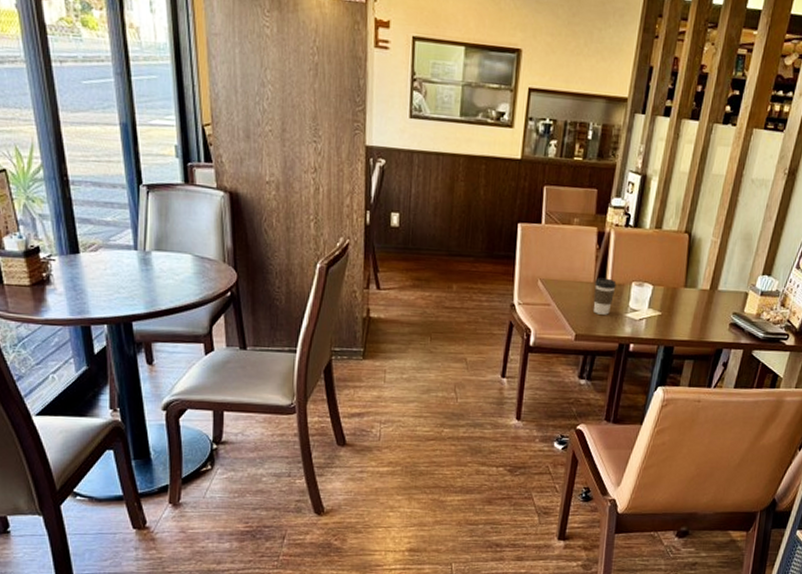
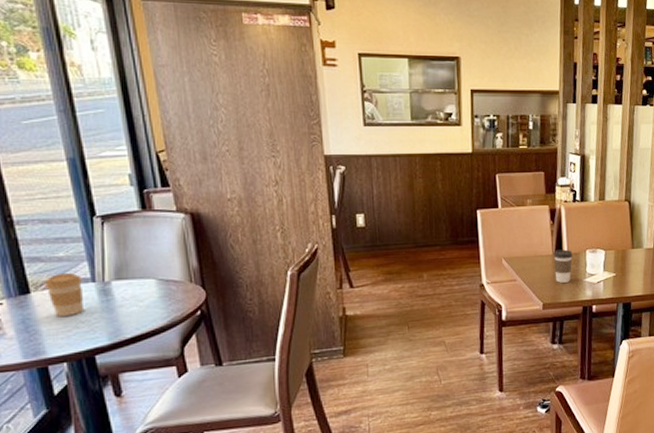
coffee cup: none [93,238,126,280] -> present [45,273,83,316]

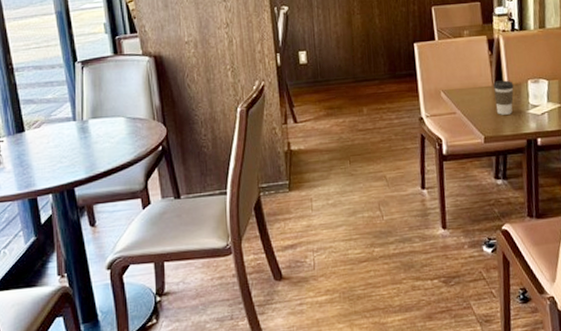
coffee cup: present [45,273,83,316] -> none [36,113,66,152]

